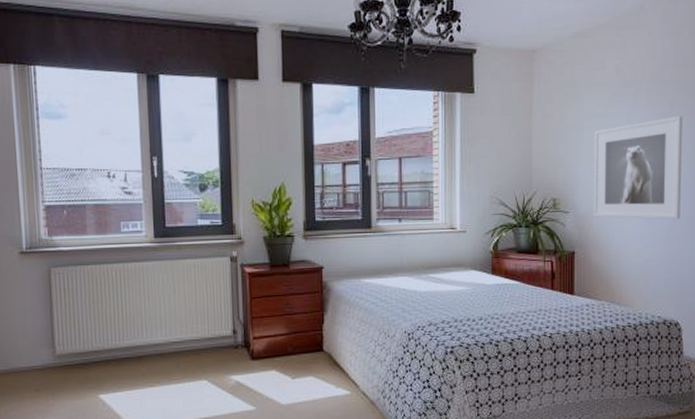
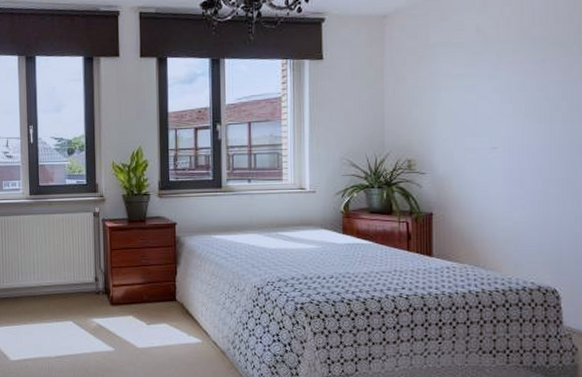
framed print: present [593,116,683,220] -> none [452,73,557,181]

